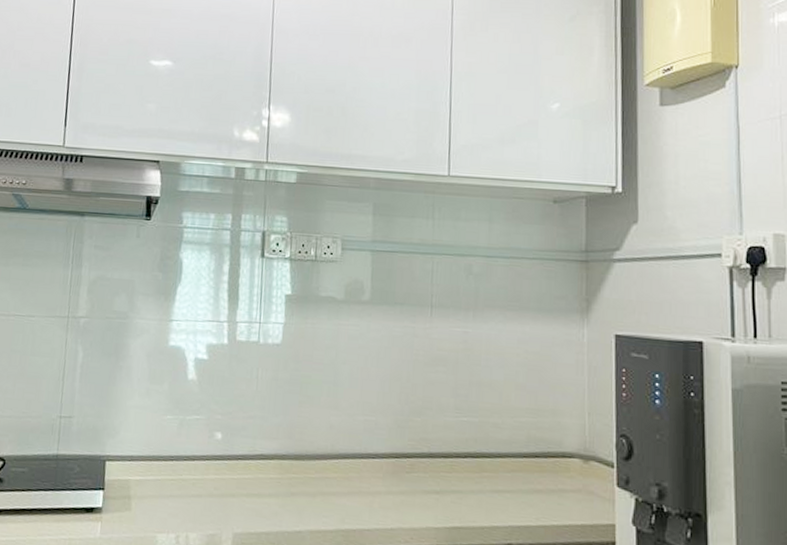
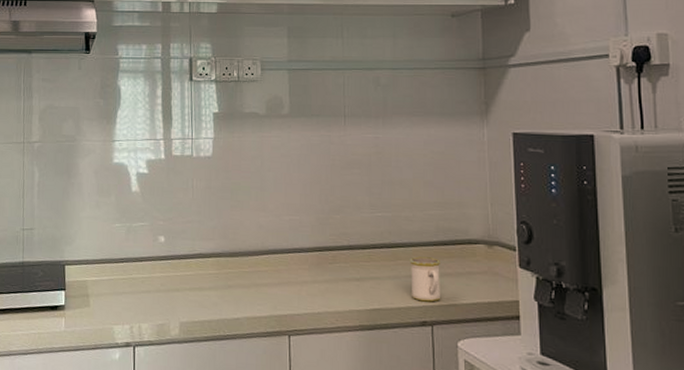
mug: none [496,469,530,522] -> present [409,256,440,302]

